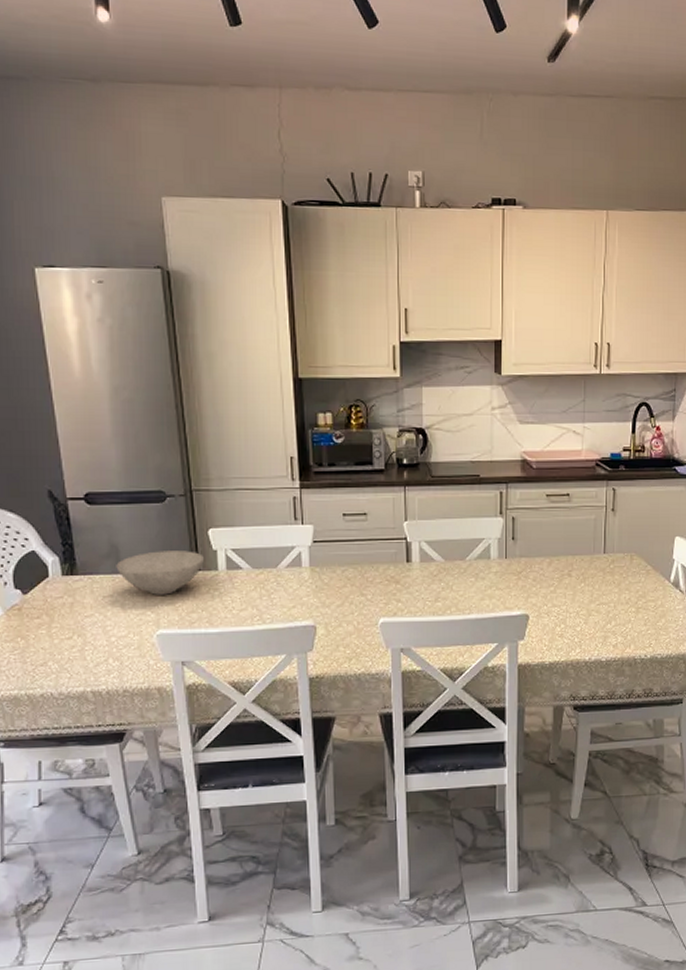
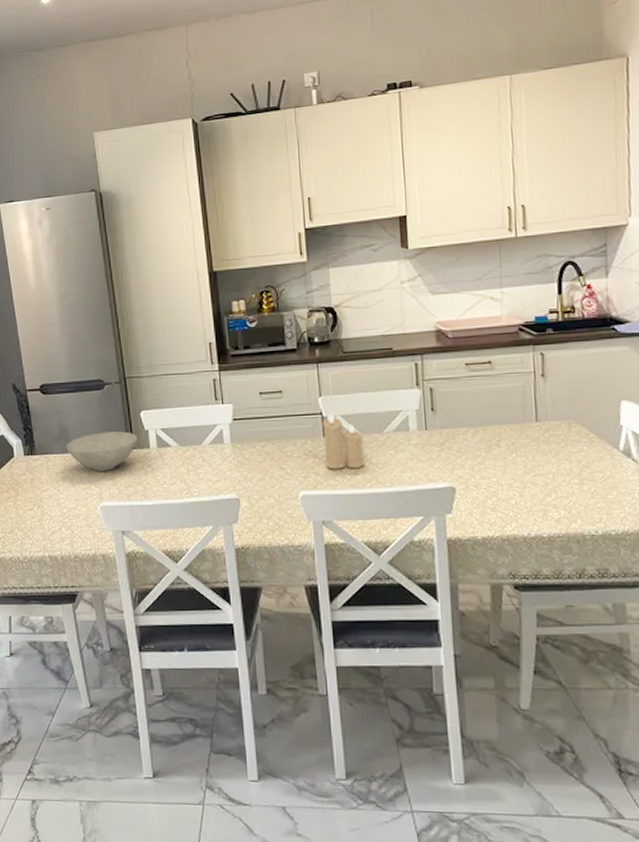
candle: none [406,539,446,596] -> present [322,413,365,470]

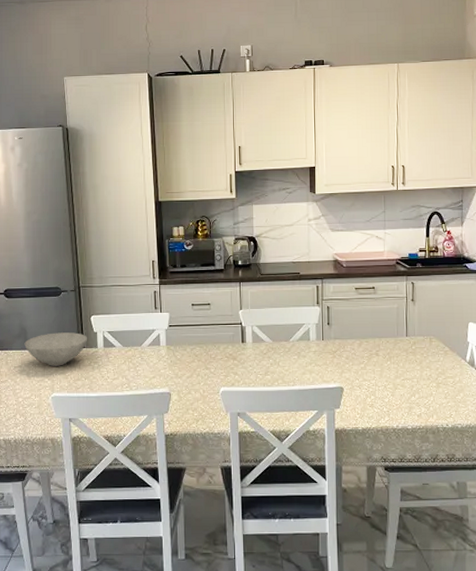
candle: present [322,413,365,470] -> none [241,324,274,370]

